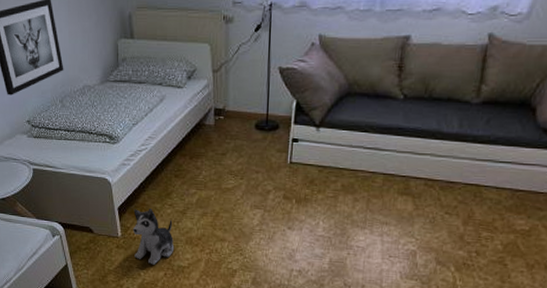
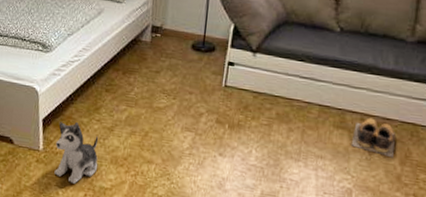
shoes: none [415,182,459,219] -> present [351,117,396,158]

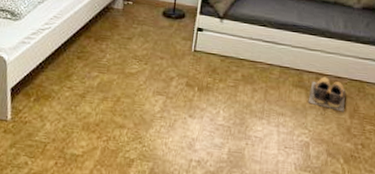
plush toy: present [54,122,99,184] -> none [23,90,70,153]

